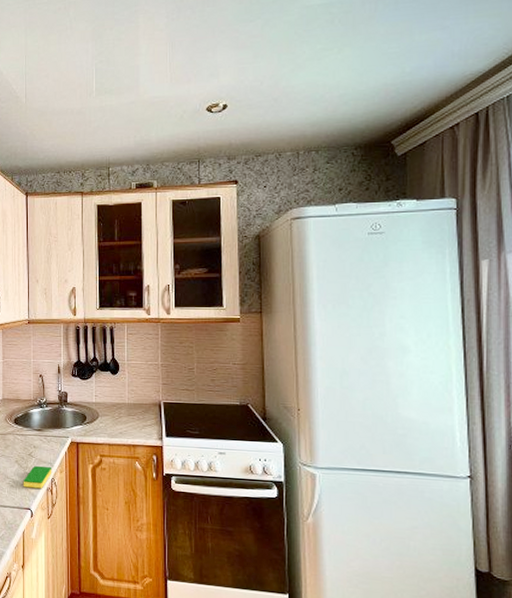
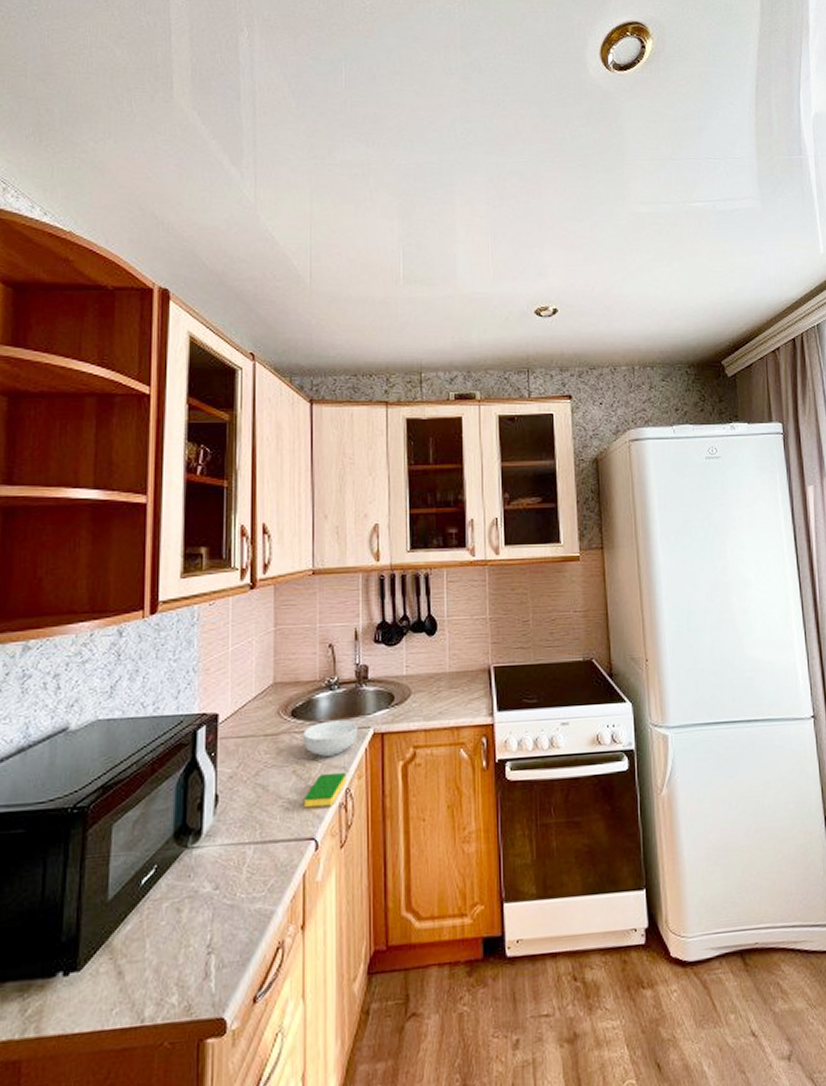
cereal bowl: none [23,429,60,454] -> present [303,720,359,757]

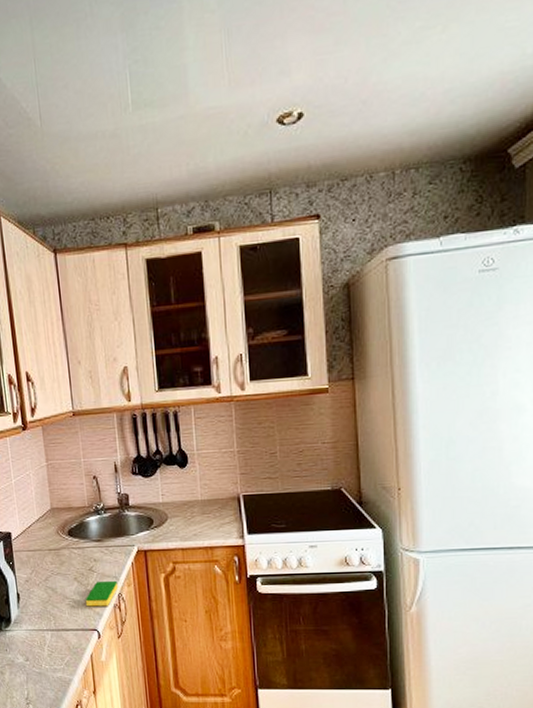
cereal bowl: present [303,720,359,757] -> none [79,539,125,568]

